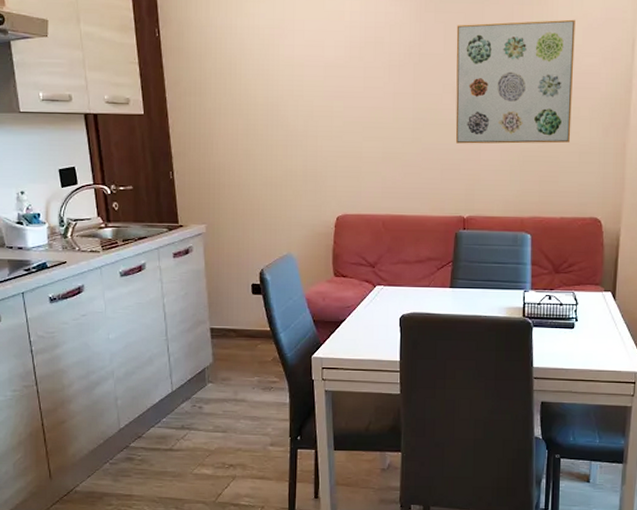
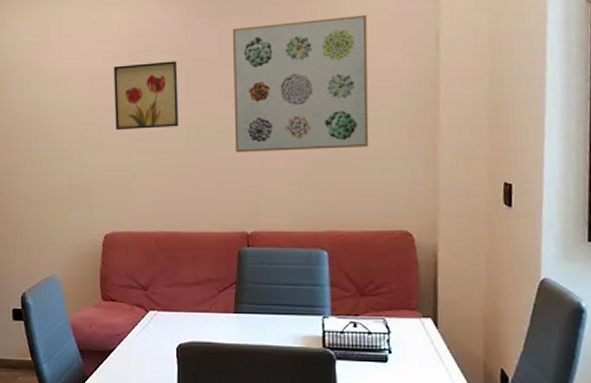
wall art: none [345,53,406,119] -> present [113,61,179,131]

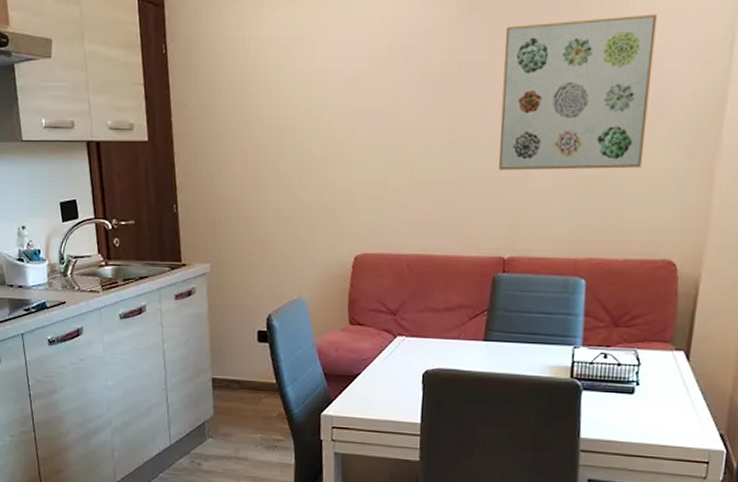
wall art: present [113,61,179,131] -> none [371,64,443,142]

